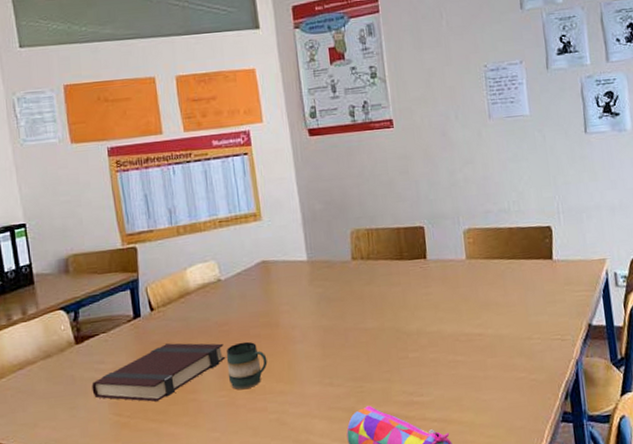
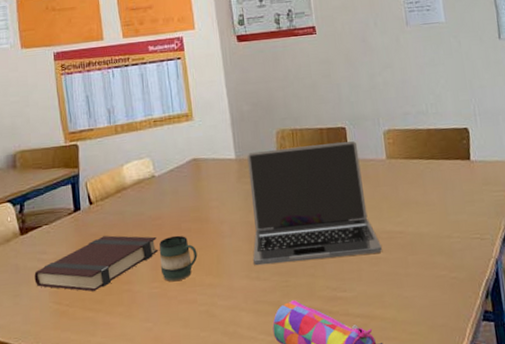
laptop: none [319,241,460,372] -> present [247,141,382,266]

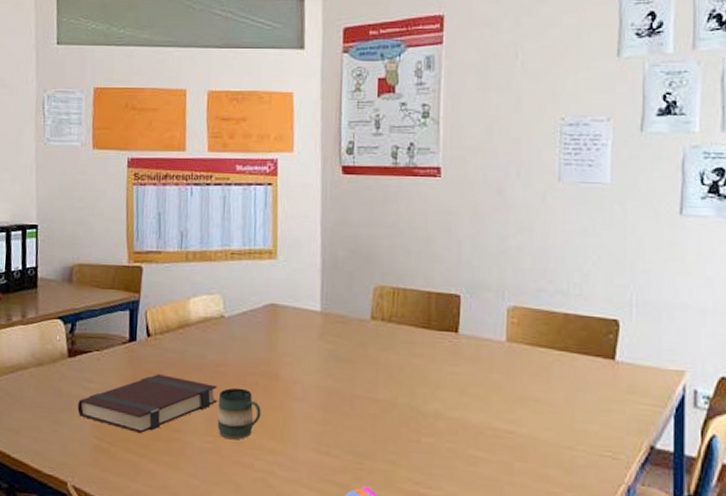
laptop: present [247,141,382,266] -> none [324,307,483,451]

